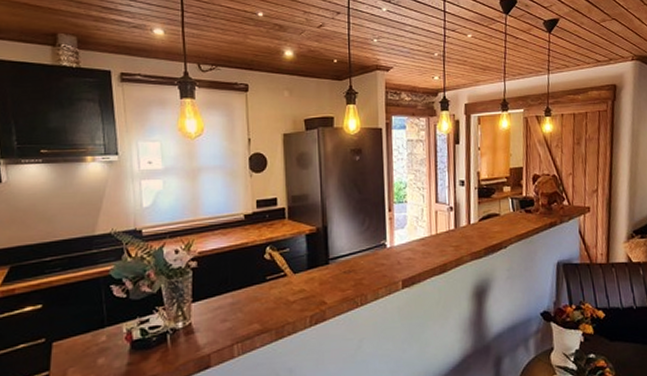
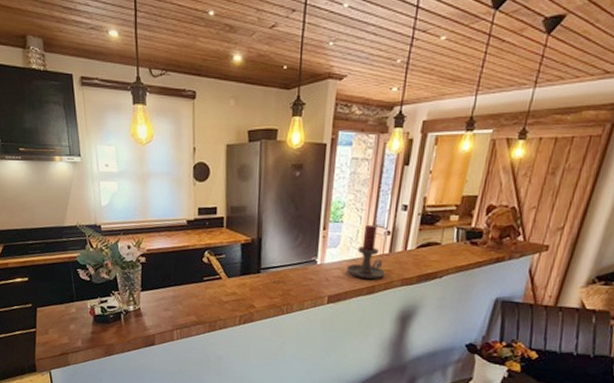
candle holder: none [416,202,454,258] -> present [346,224,385,280]

